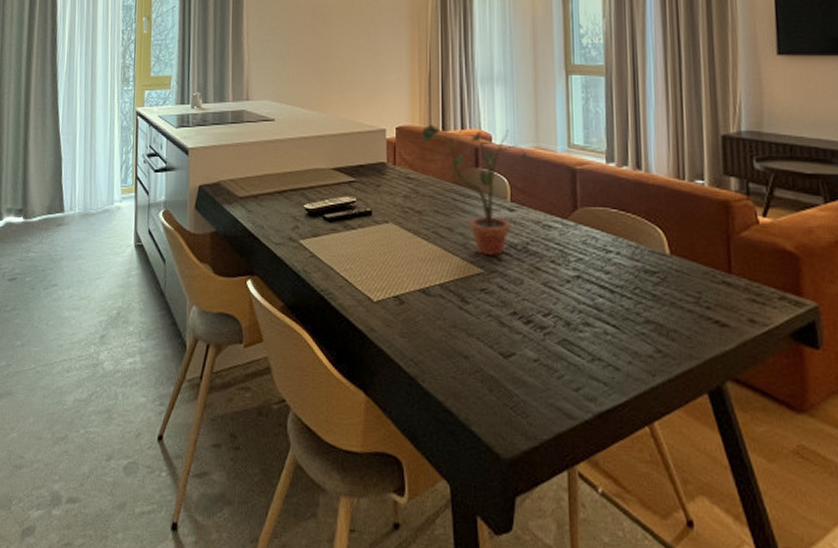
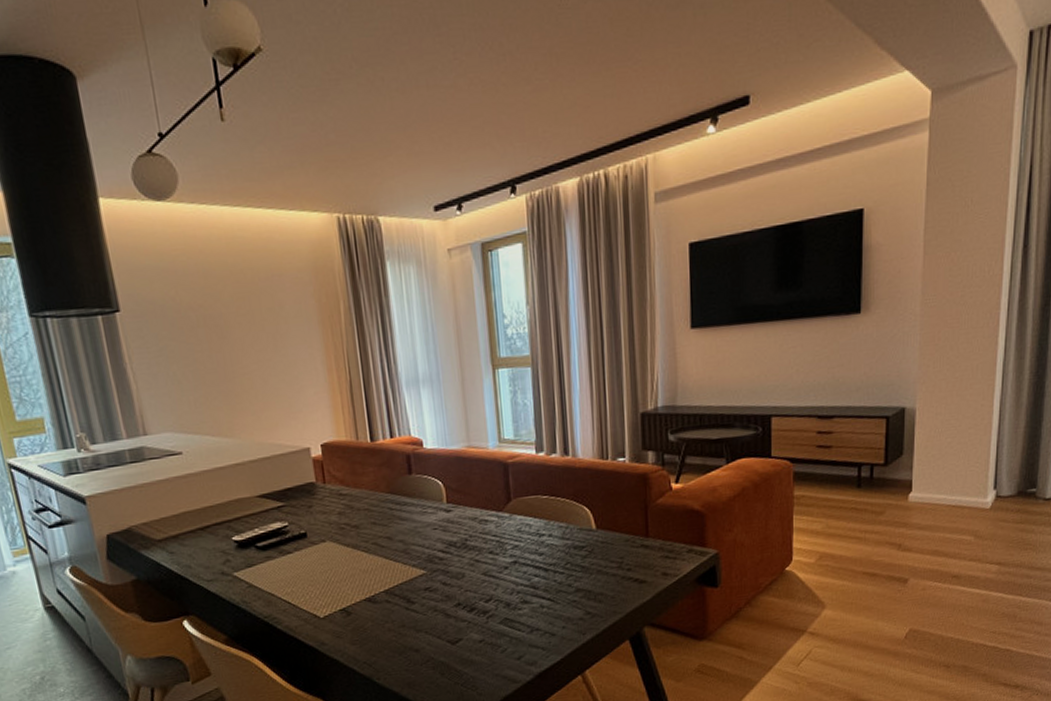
potted plant: present [421,125,527,255] -> none [348,432,459,557]

